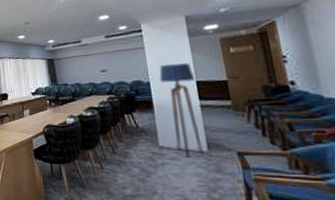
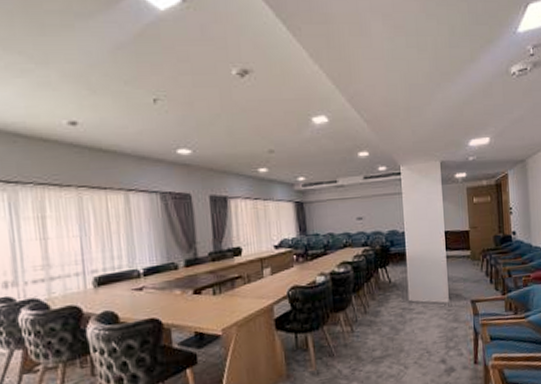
floor lamp: present [159,63,203,157] -> none [414,212,445,310]

